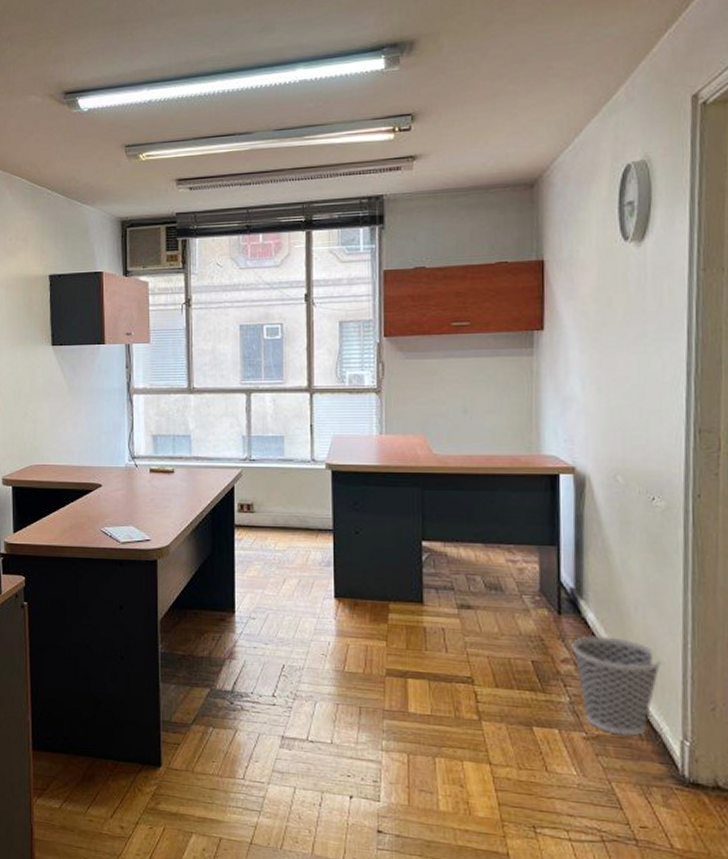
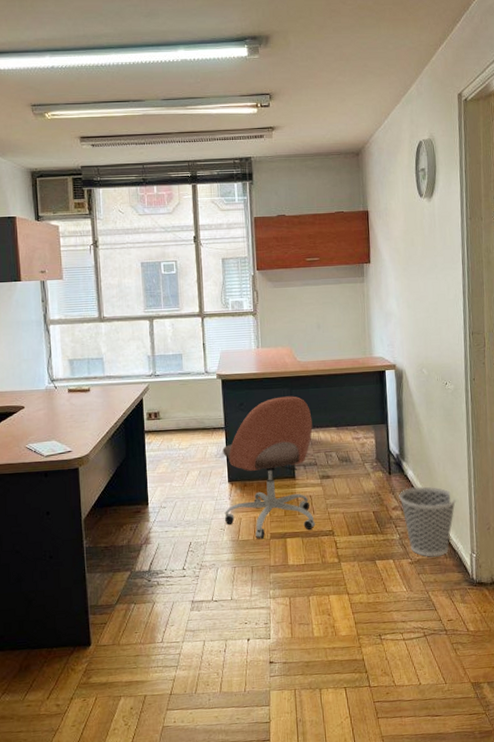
office chair: none [327,497,450,675] -> present [223,396,316,539]

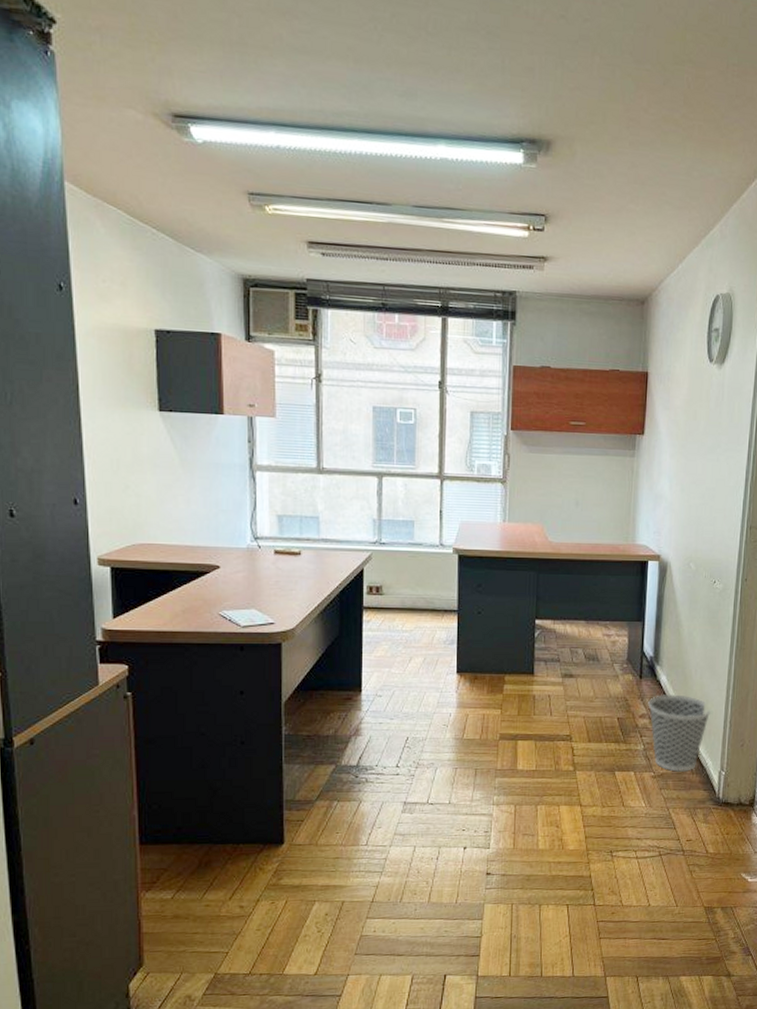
office chair: present [223,396,316,539] -> none [448,580,559,740]

